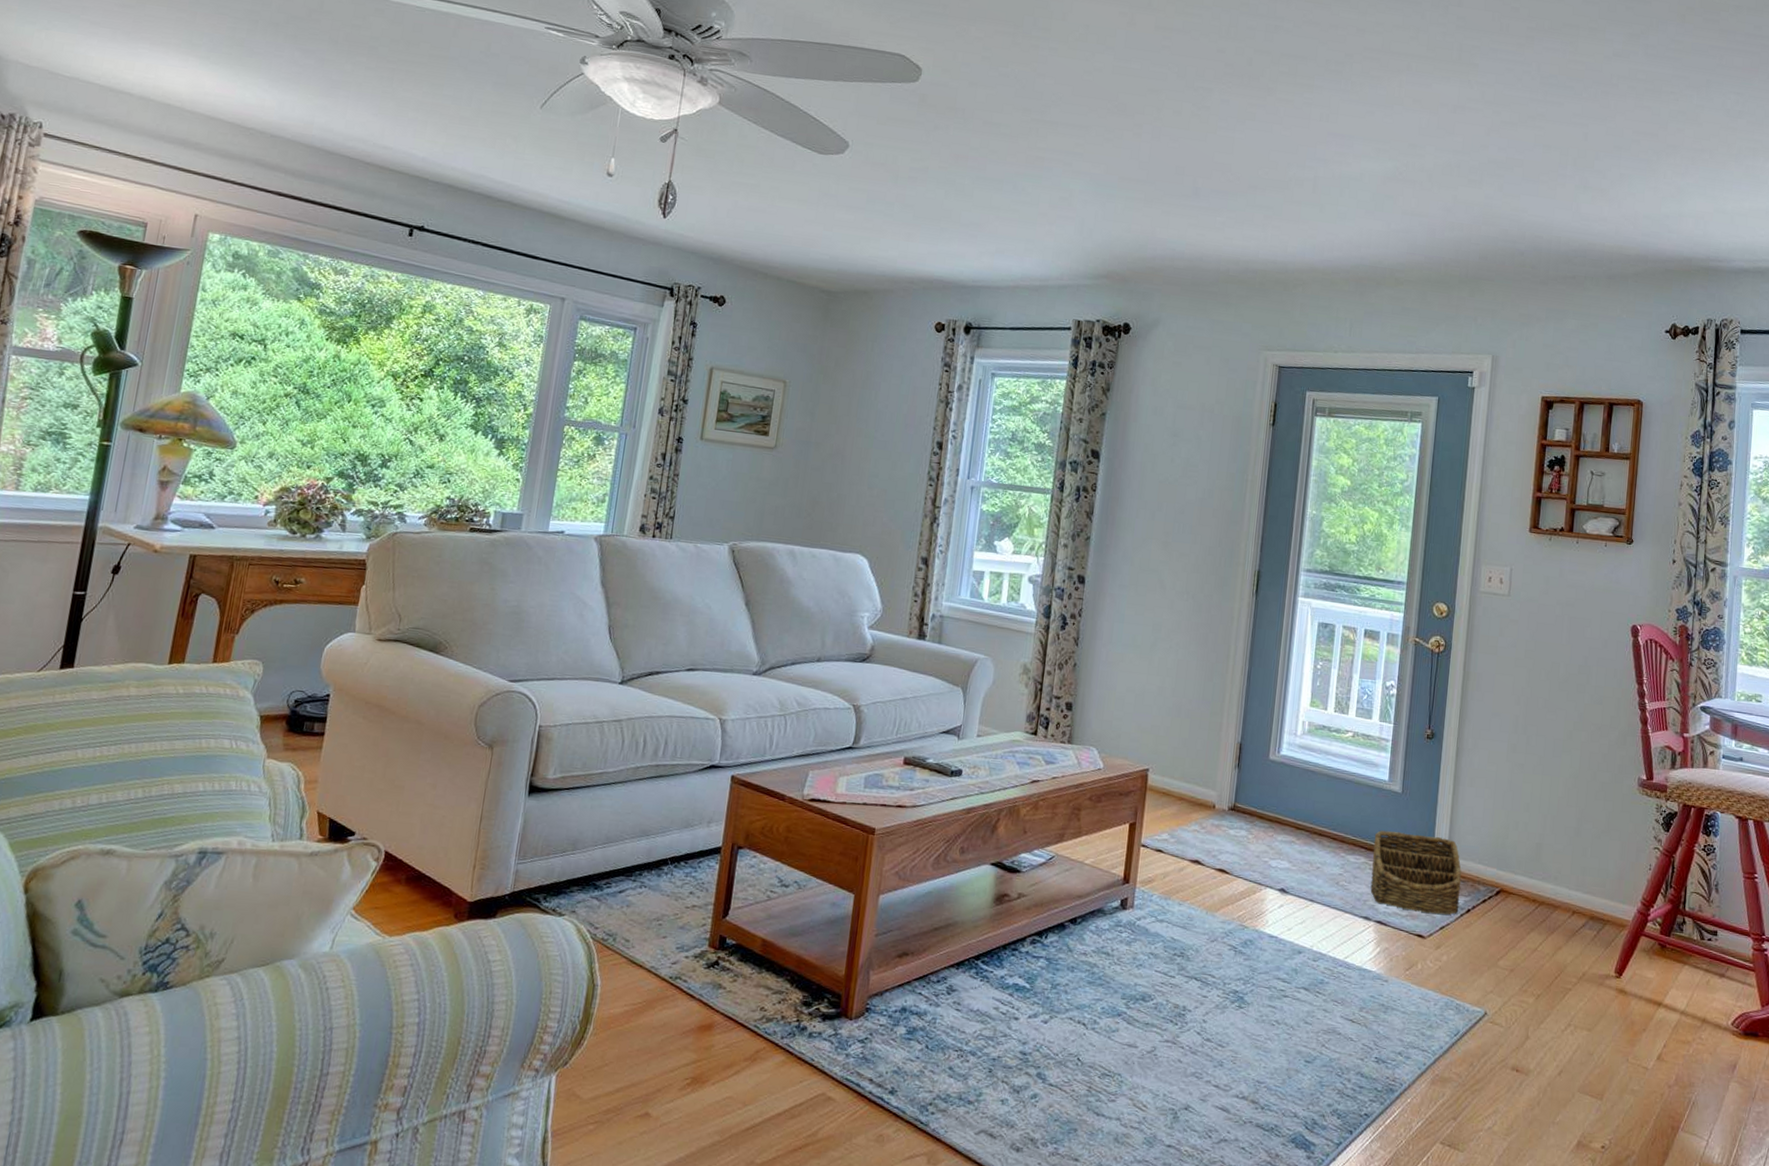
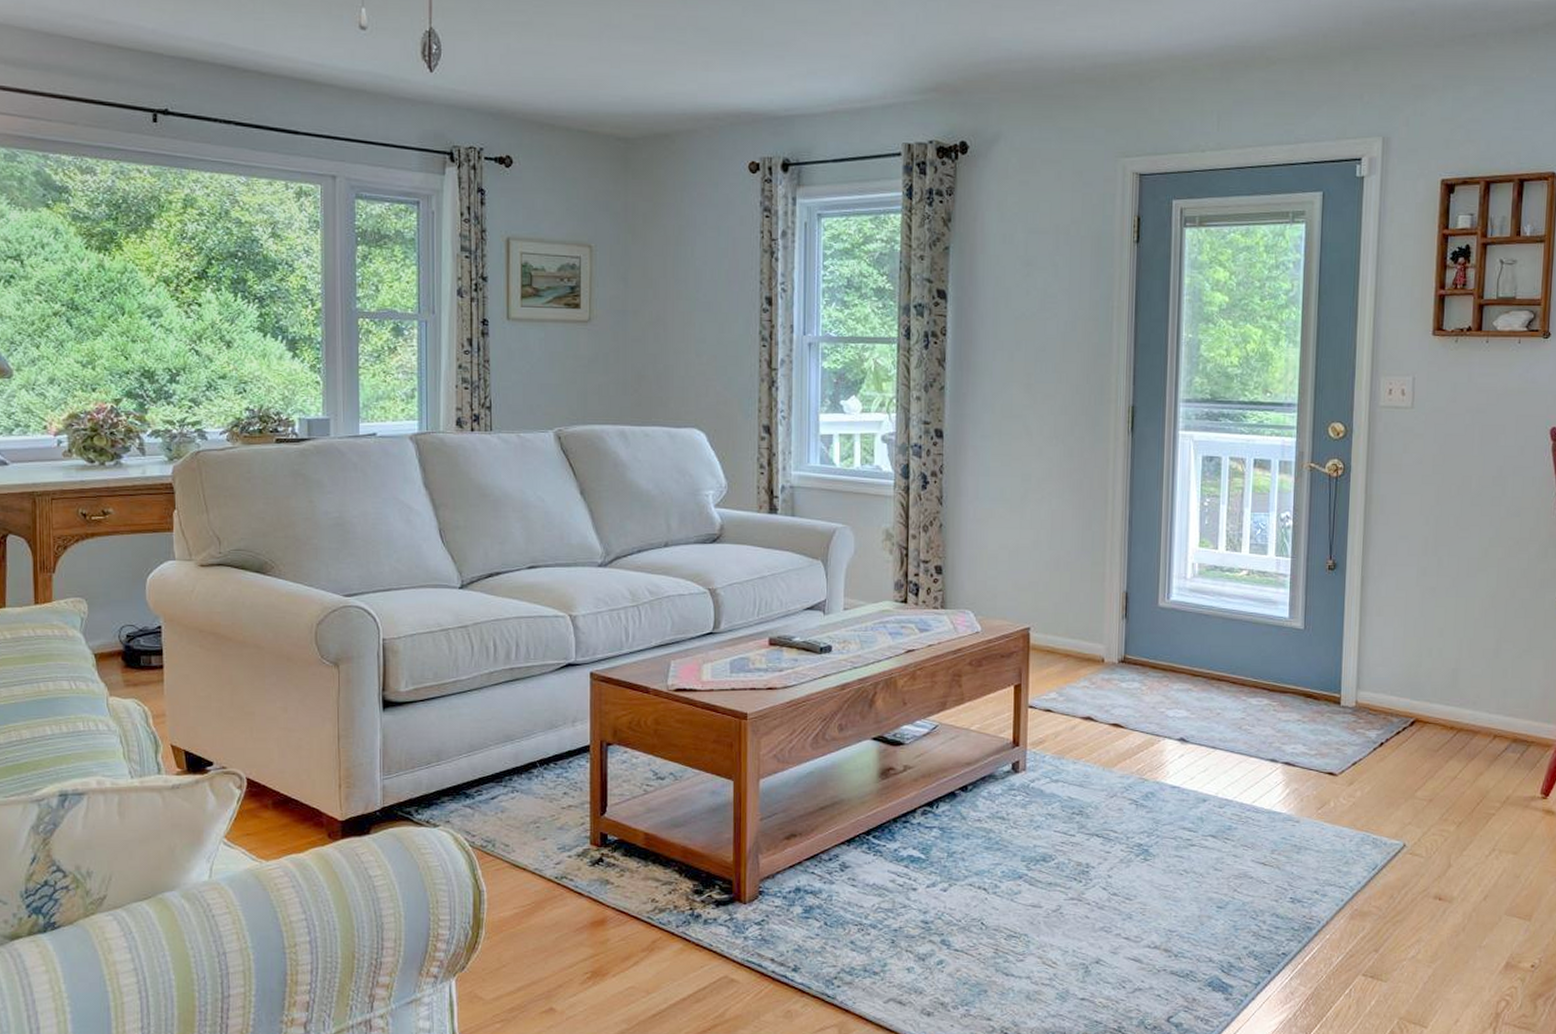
basket: present [1370,830,1462,915] -> none [1275,669,1373,751]

